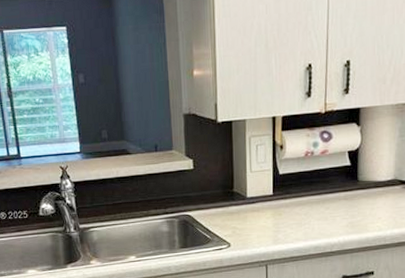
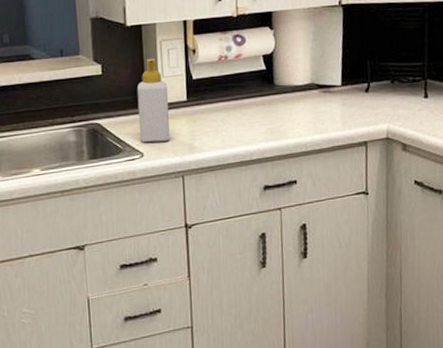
soap bottle: none [226,153,256,234] -> present [137,58,170,143]

